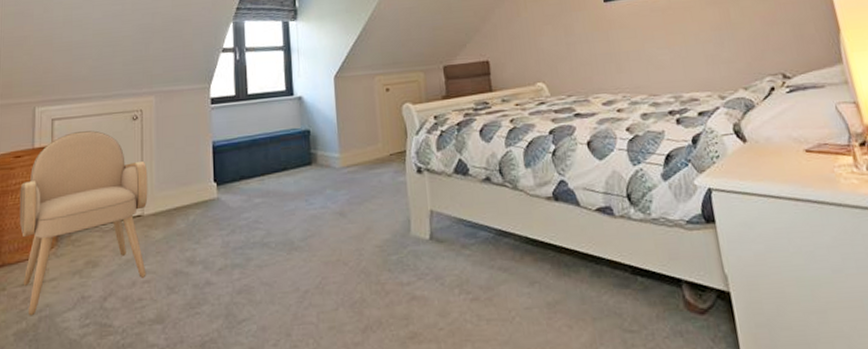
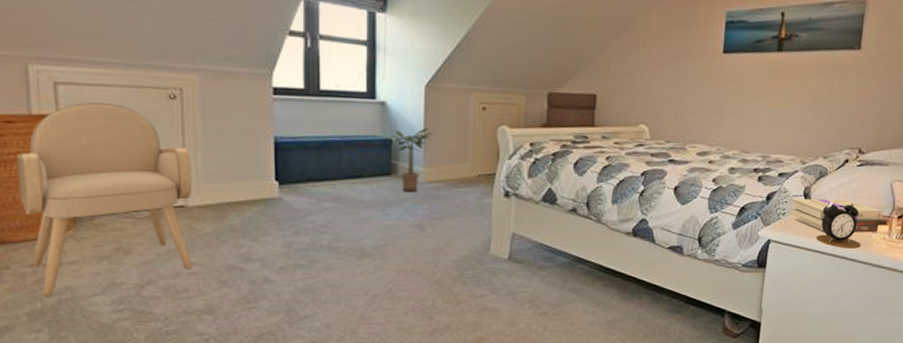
potted plant: none [308,115,345,180] -> present [390,128,433,193]
books: none [721,131,850,174] -> present [790,198,888,233]
alarm clock: none [762,133,825,190] -> present [815,200,861,249]

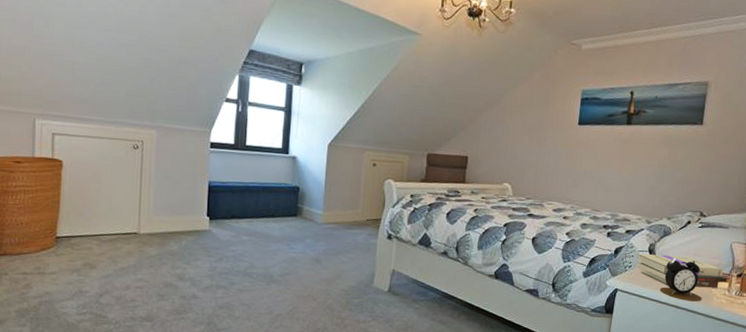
armchair: present [16,102,193,298] -> none [20,149,146,299]
potted plant: present [390,128,433,193] -> none [298,179,332,231]

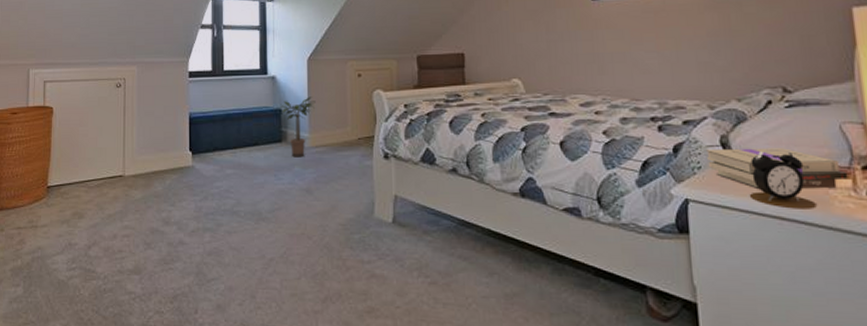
potted plant: none [298,179,332,231] -> present [279,97,316,158]

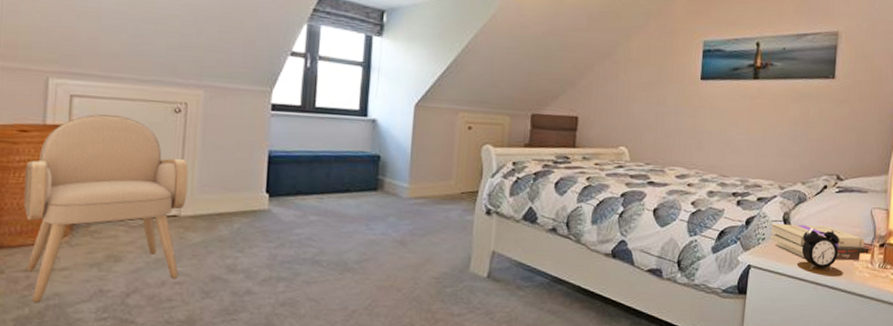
armchair: none [15,94,129,256] -> present [23,114,189,303]
potted plant: present [279,97,316,158] -> none [378,145,420,208]

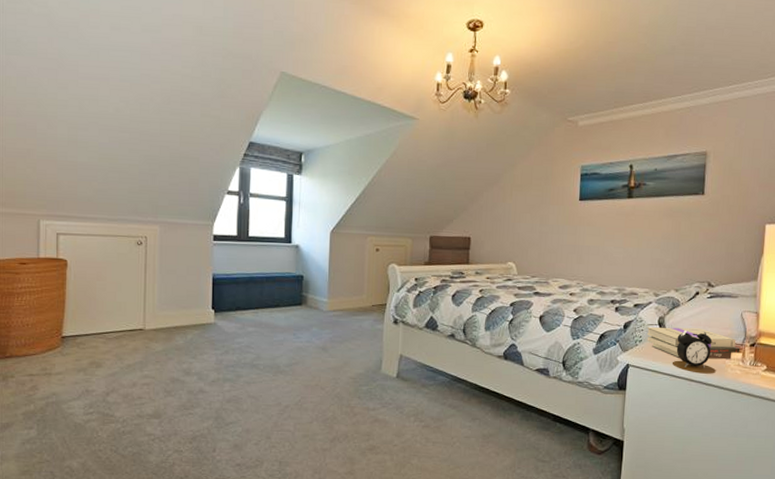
armchair: present [23,114,189,303] -> none [25,248,150,401]

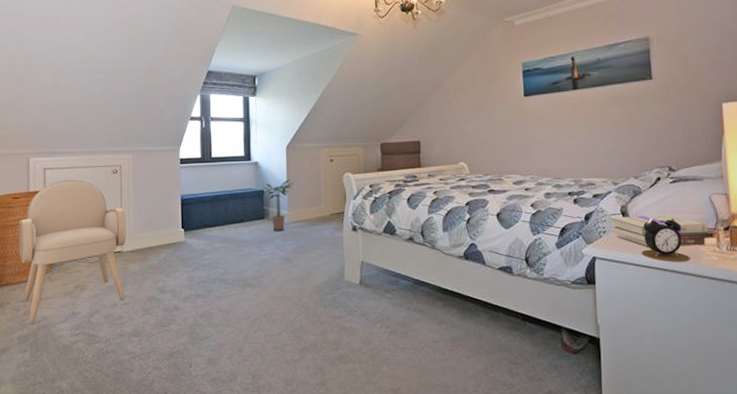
armchair: none [25,248,150,401] -> present [18,180,126,325]
potted plant: none [301,266,336,320] -> present [262,179,294,232]

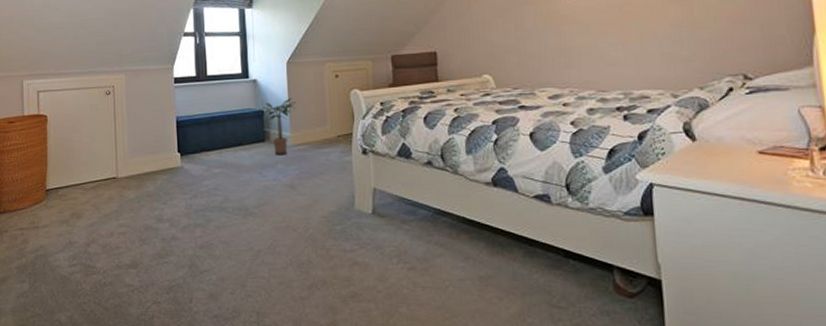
armchair: present [18,180,126,325] -> none [14,102,122,254]
books: present [609,215,714,248] -> none [669,132,806,173]
alarm clock: present [641,216,690,262] -> none [711,134,776,190]

